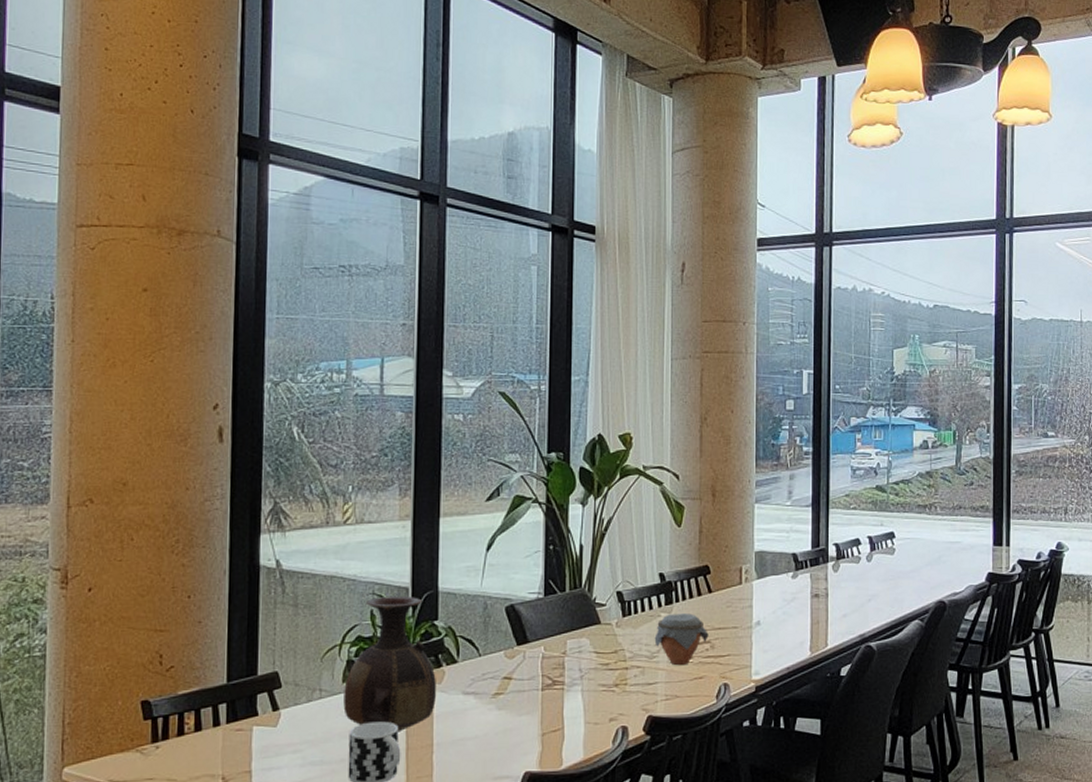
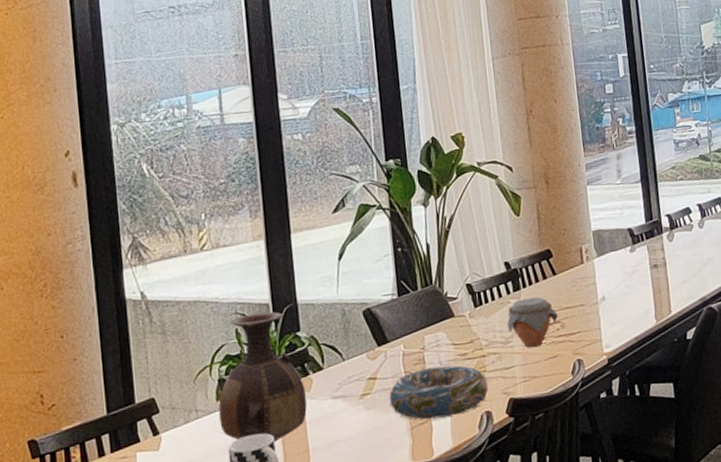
decorative bowl: none [523,672,628,729] -> present [389,365,489,421]

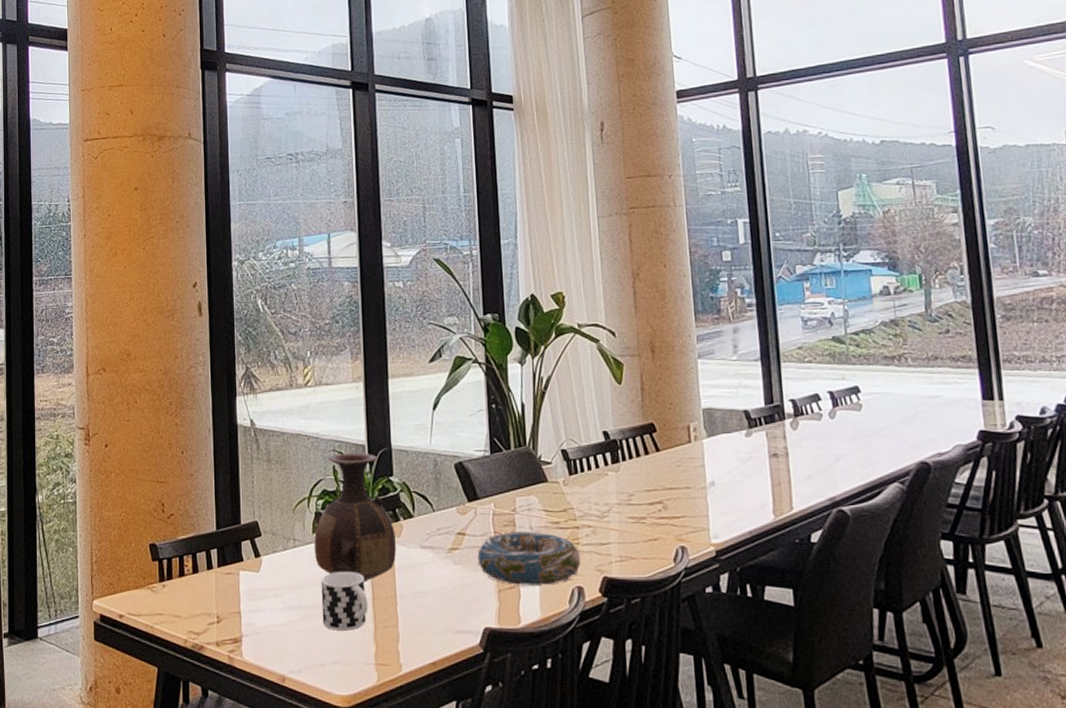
jar: present [507,297,558,348] -> none [603,472,660,526]

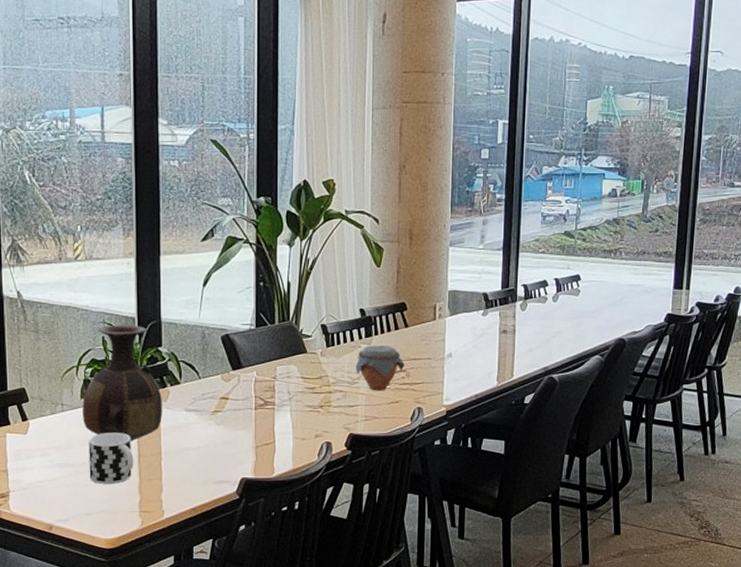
decorative bowl: present [477,530,581,587] -> none [238,395,331,443]
jar: none [603,472,660,526] -> present [355,345,405,391]

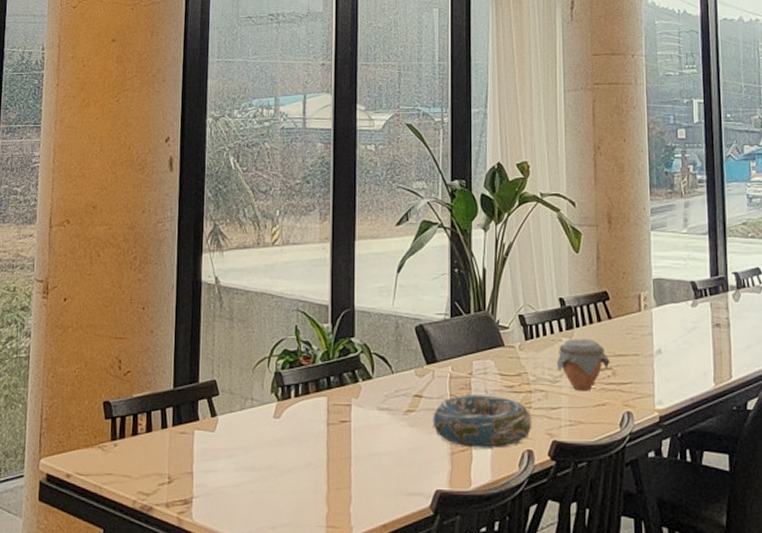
vase: present [82,324,163,442] -> none [272,313,354,444]
cup: present [88,432,134,484] -> none [275,432,323,492]
decorative bowl: none [238,395,331,443] -> present [433,394,532,450]

